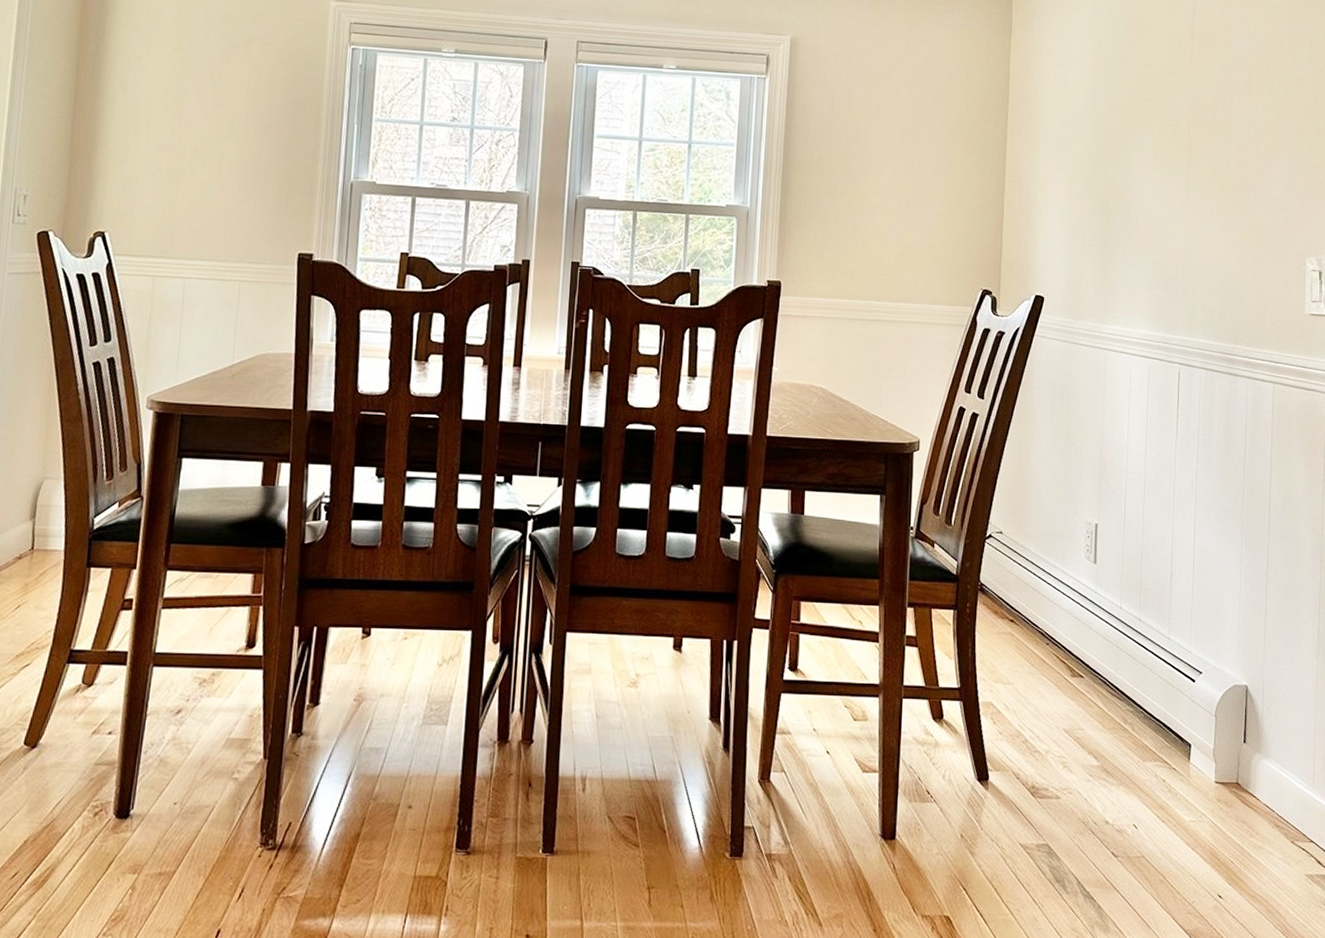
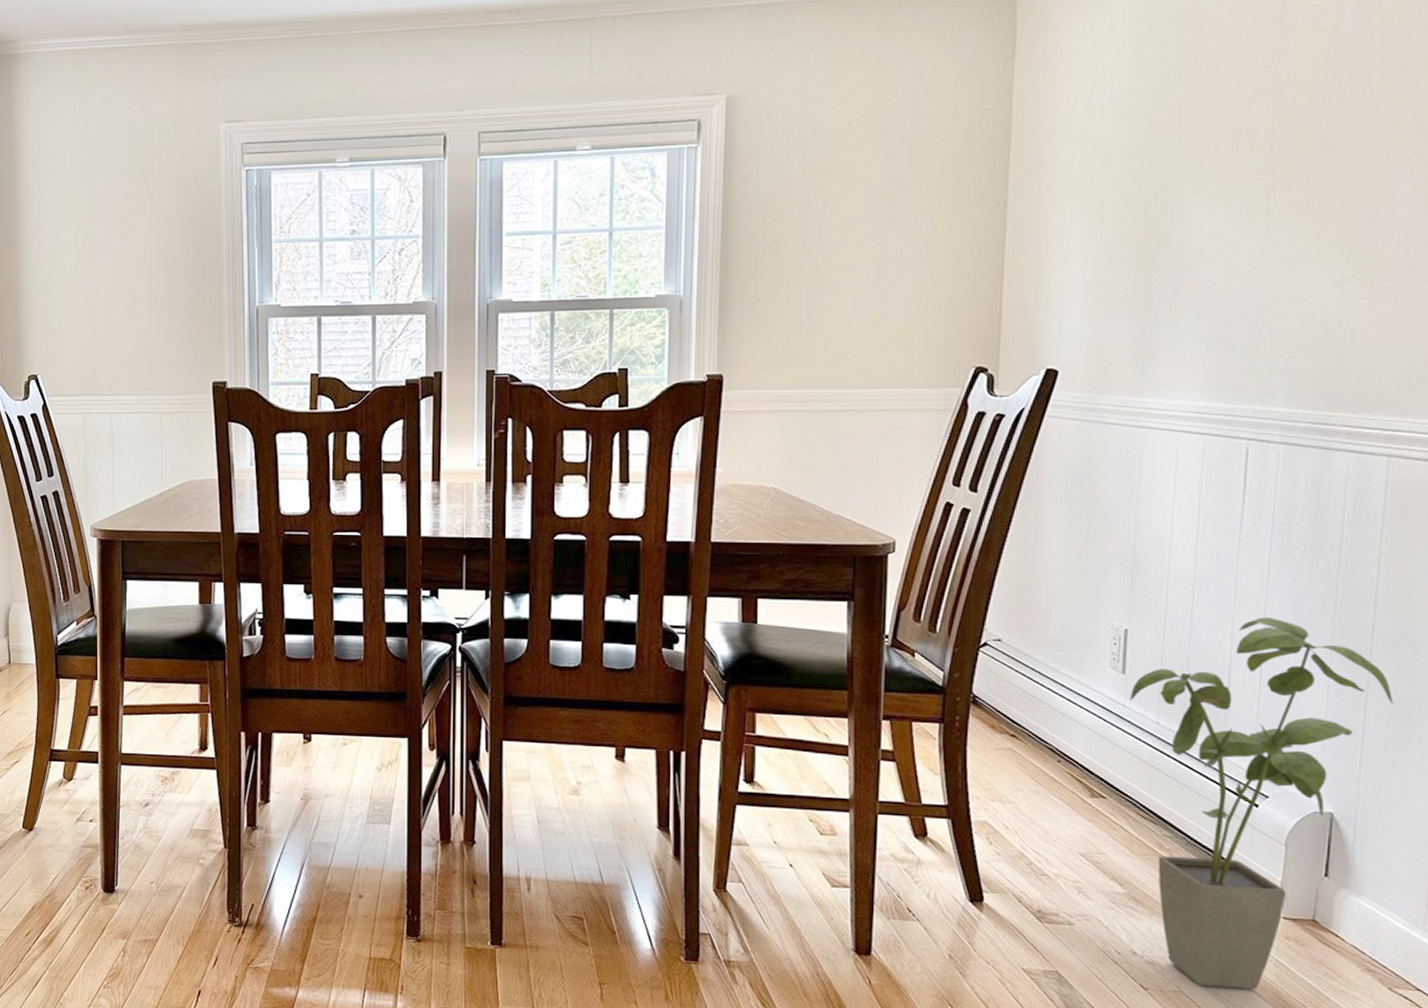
house plant: none [1100,515,1285,851] -> present [1130,617,1394,990]

